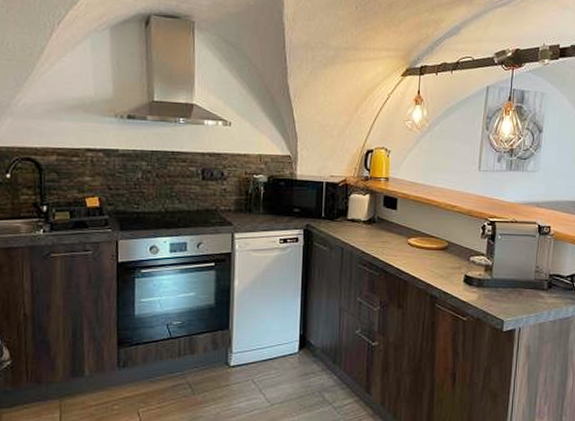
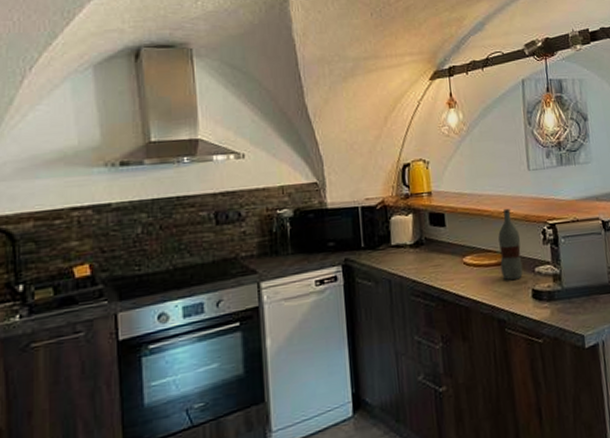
bottle: none [440,202,462,264] -> present [497,208,524,280]

